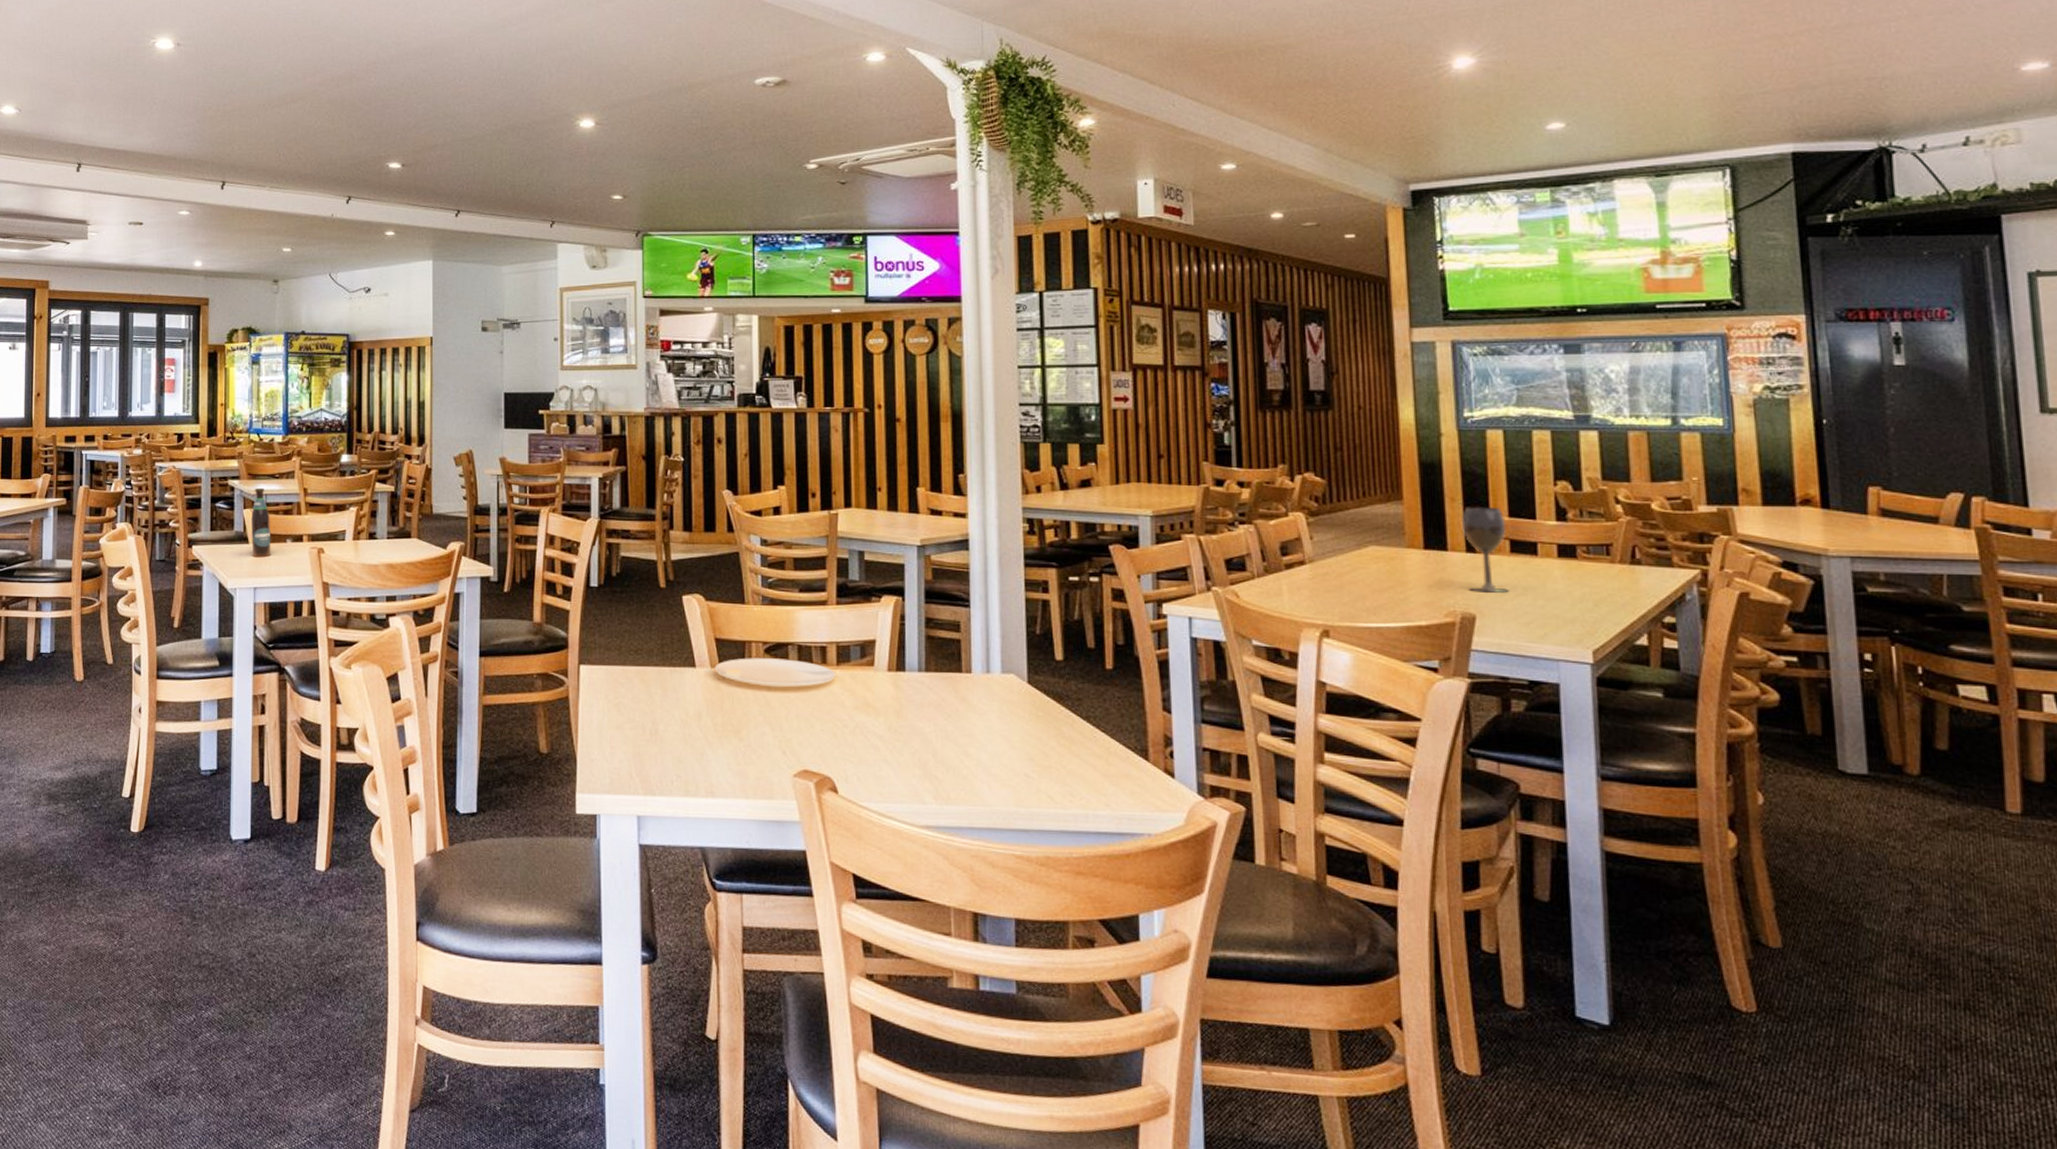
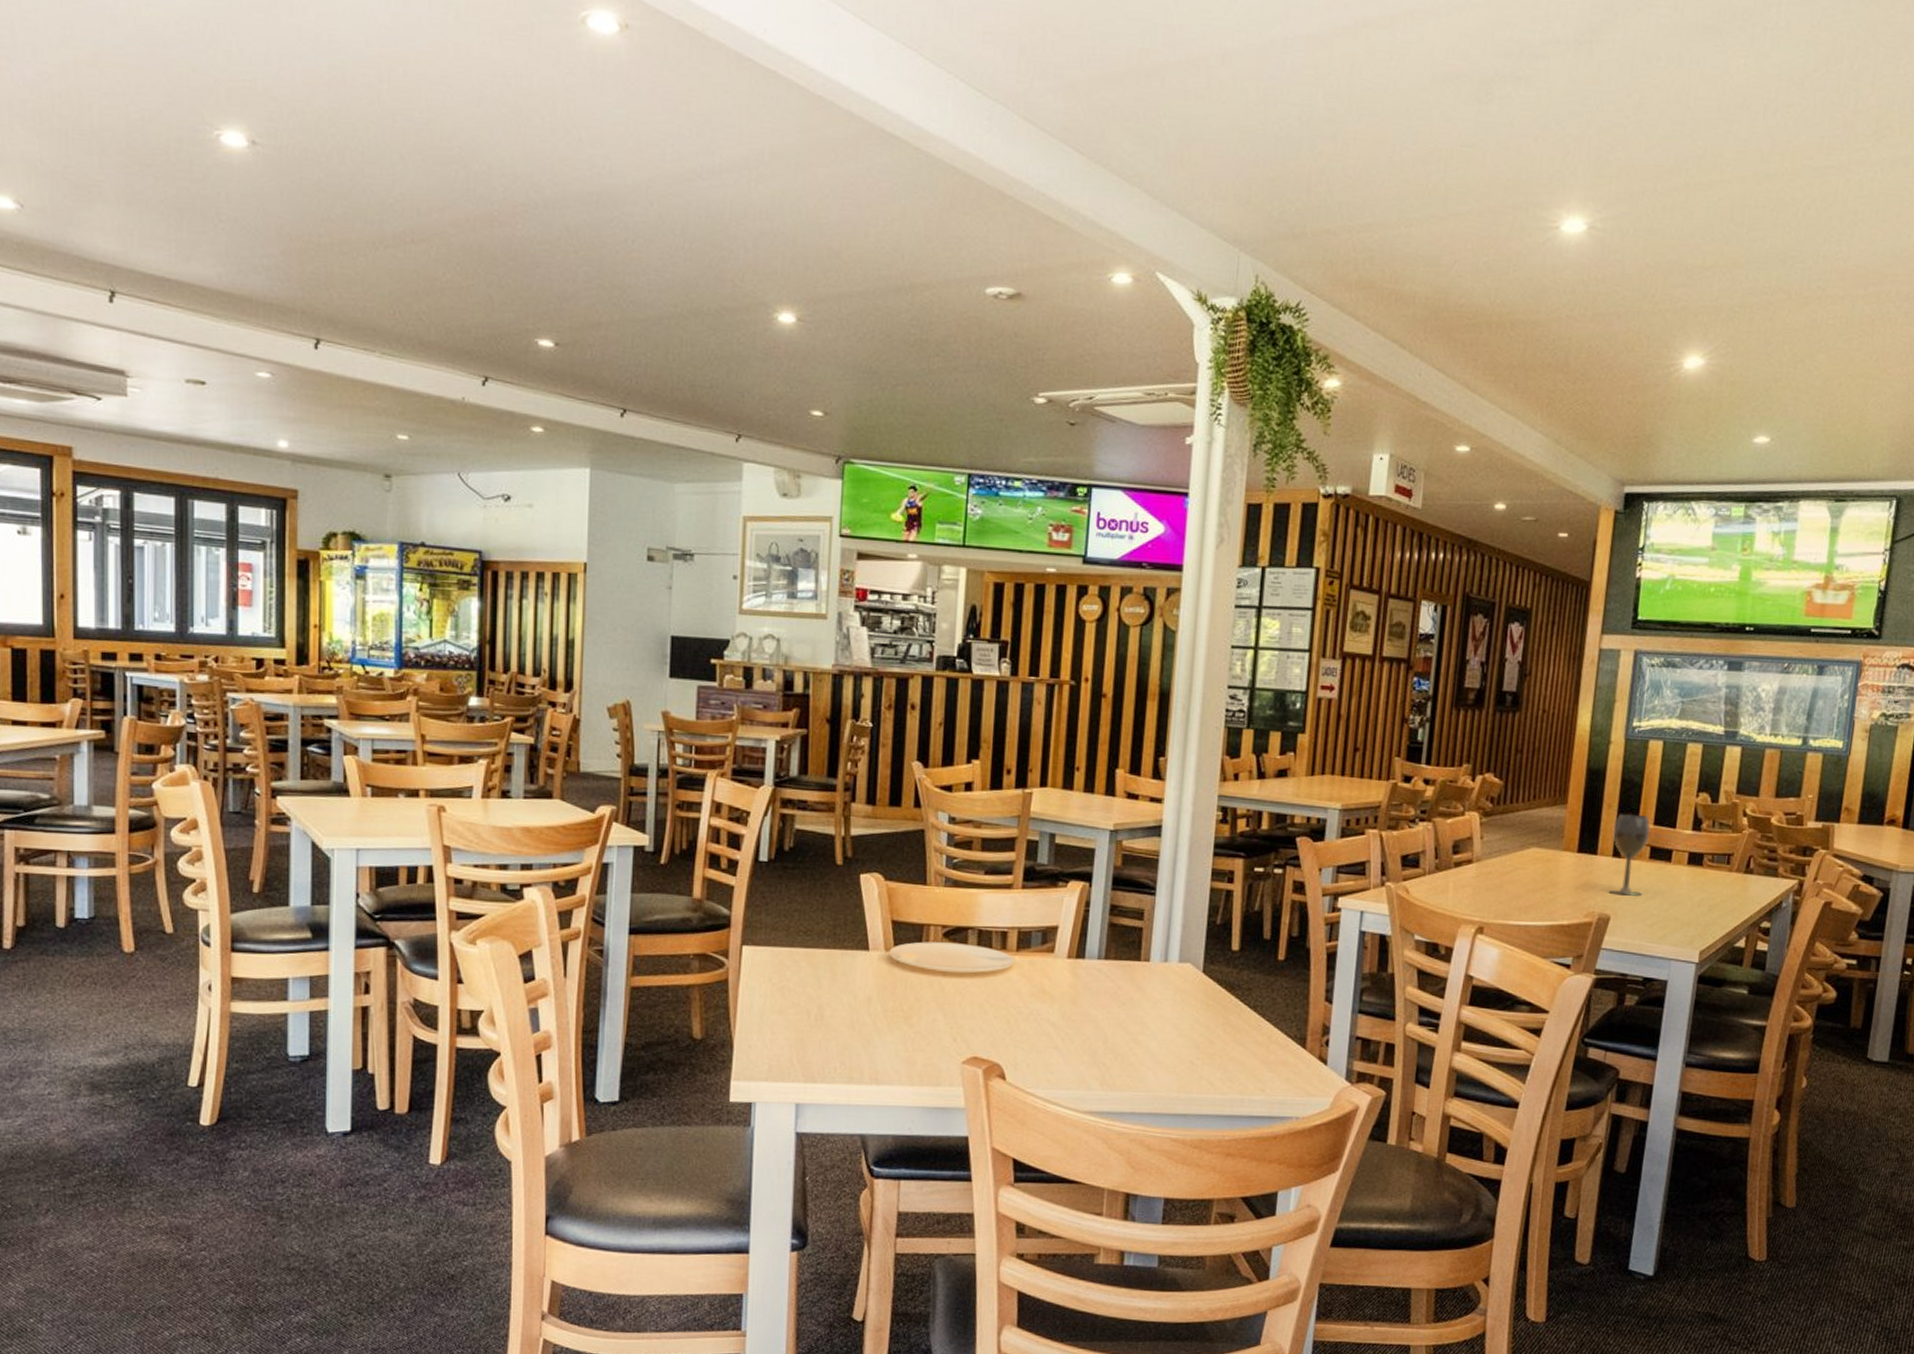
bottle: present [251,487,271,558] -> none [353,730,379,814]

